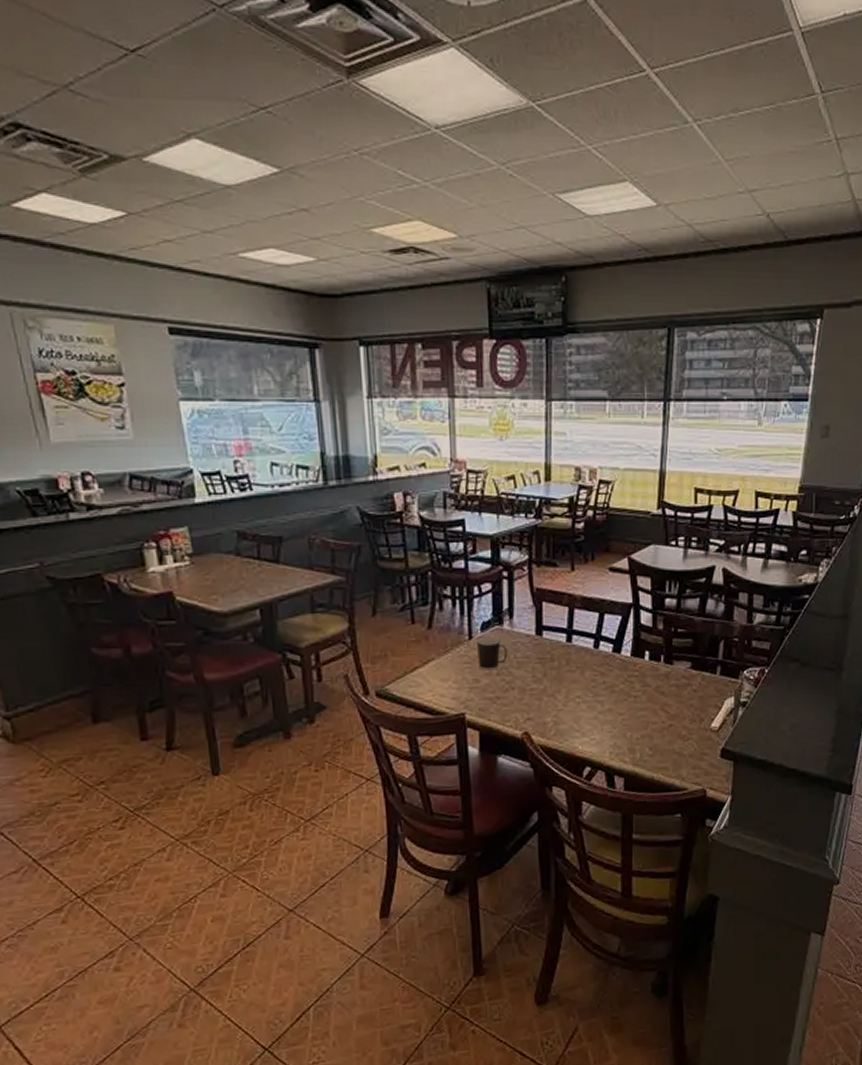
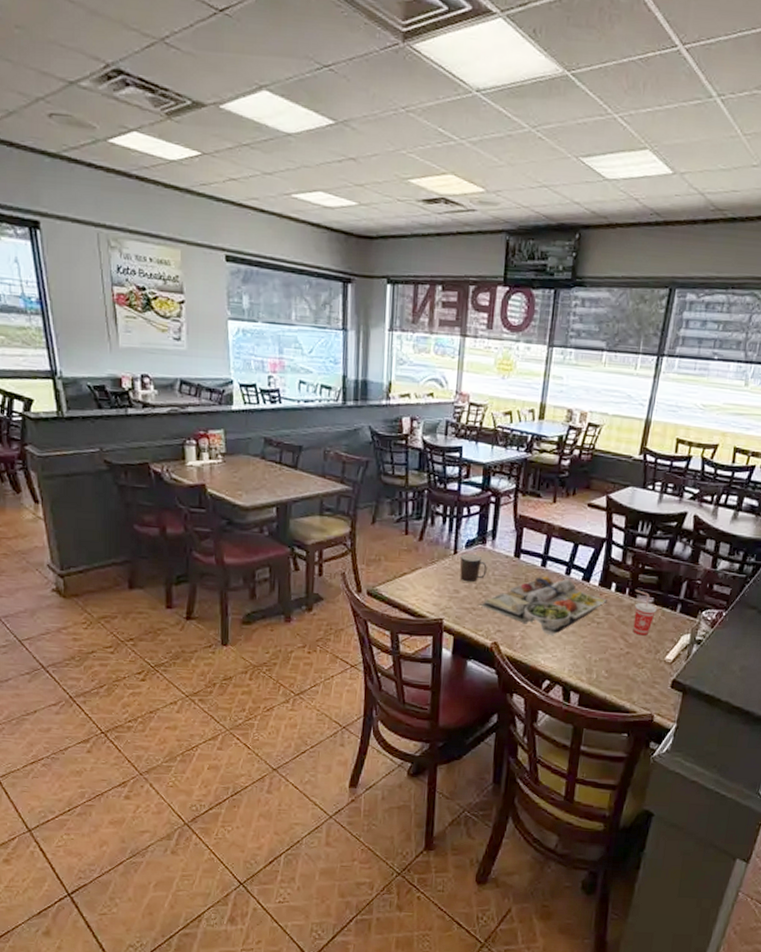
food tray: none [501,652,642,718] -> present [477,576,607,636]
beverage cup: none [670,656,696,705] -> present [633,590,657,636]

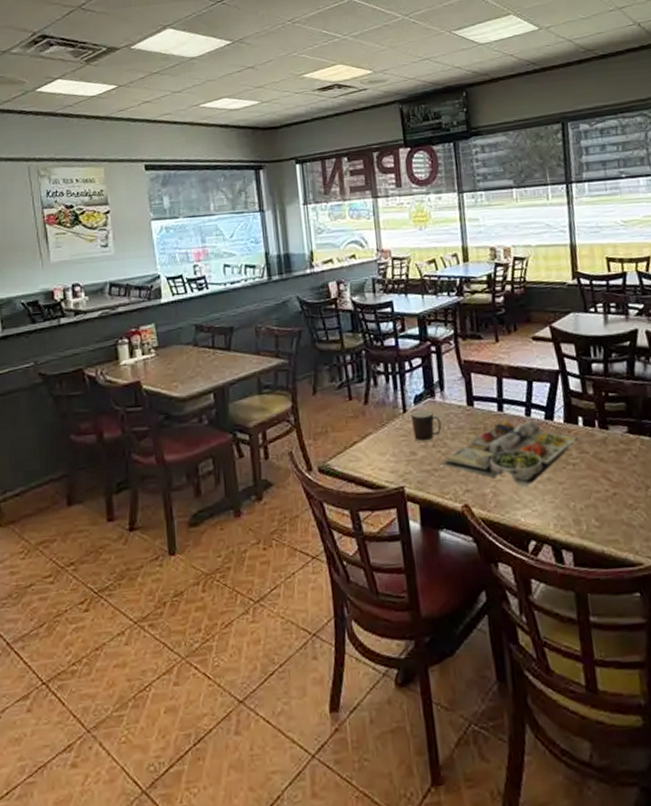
beverage cup: present [633,590,657,636] -> none [604,420,635,472]

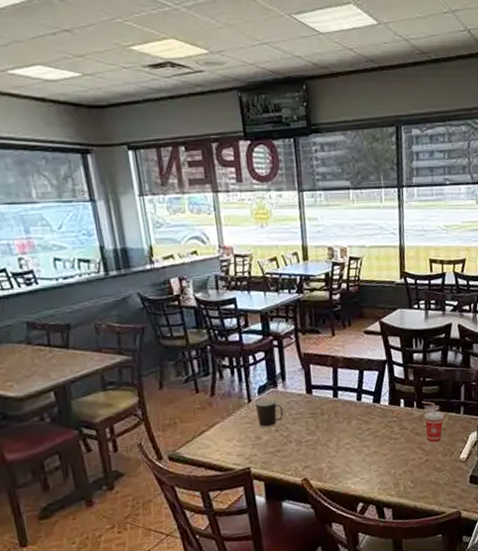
food tray: present [438,420,578,488] -> none [281,404,400,461]
beverage cup: none [604,420,635,472] -> present [421,401,444,442]

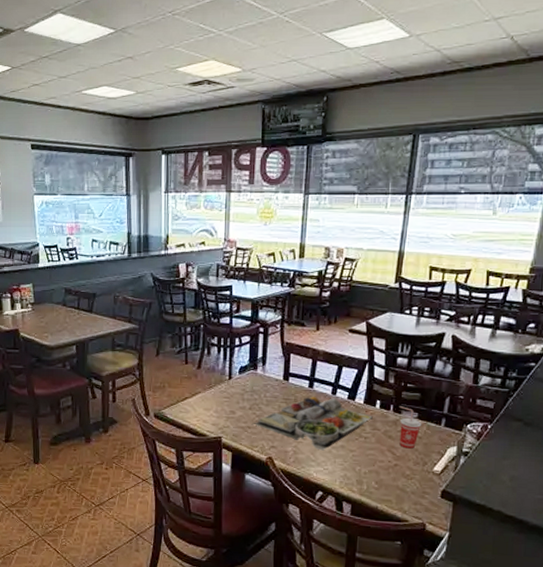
mug: present [255,398,284,429] -> none [234,378,259,405]
food tray: none [281,404,400,461] -> present [252,396,373,451]

